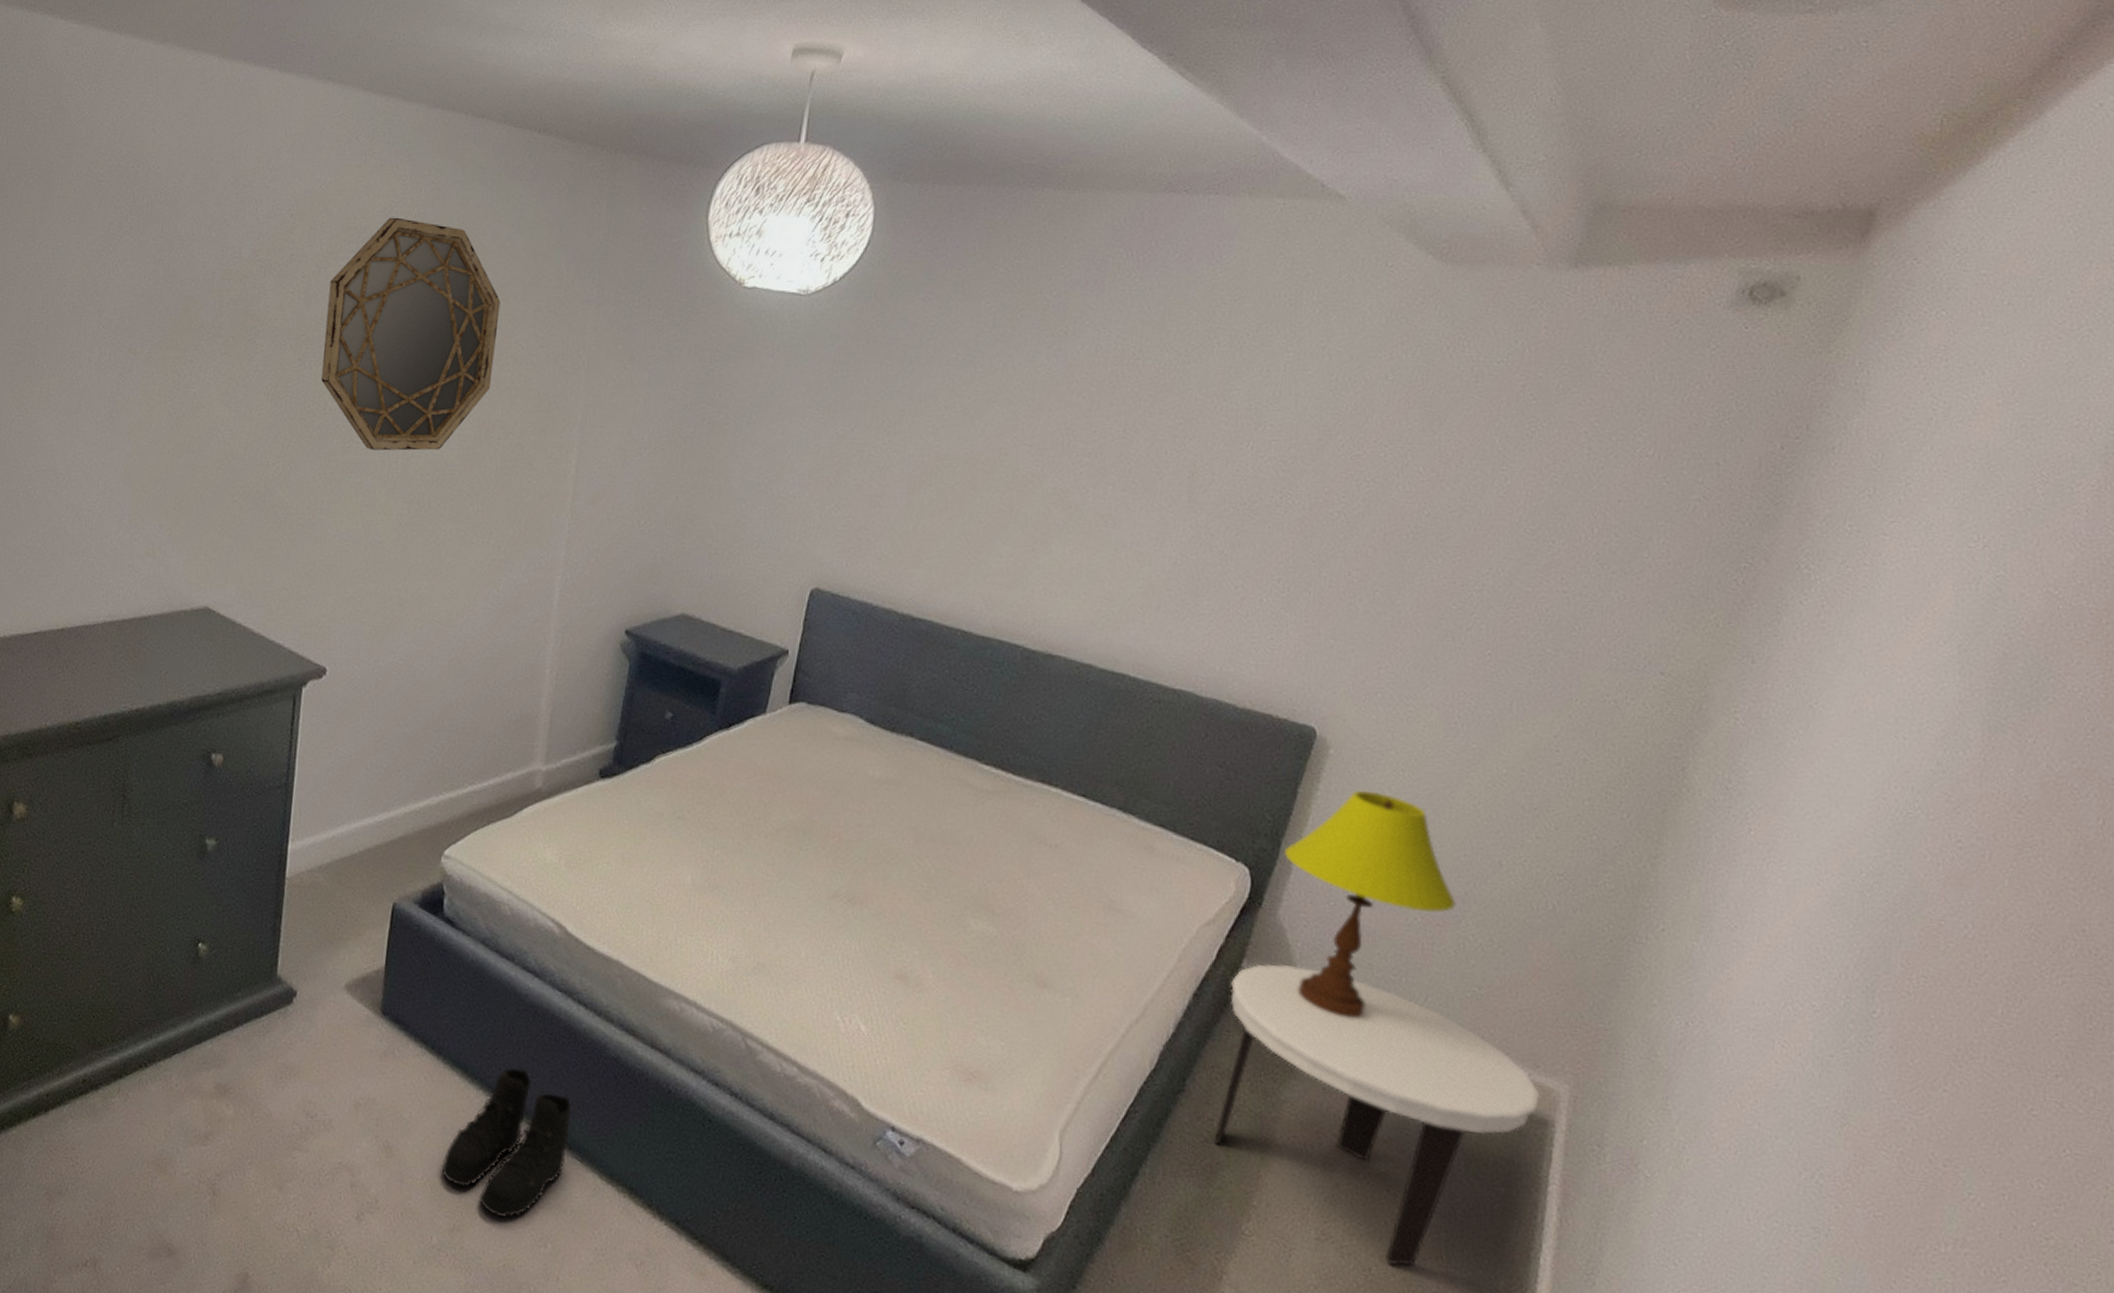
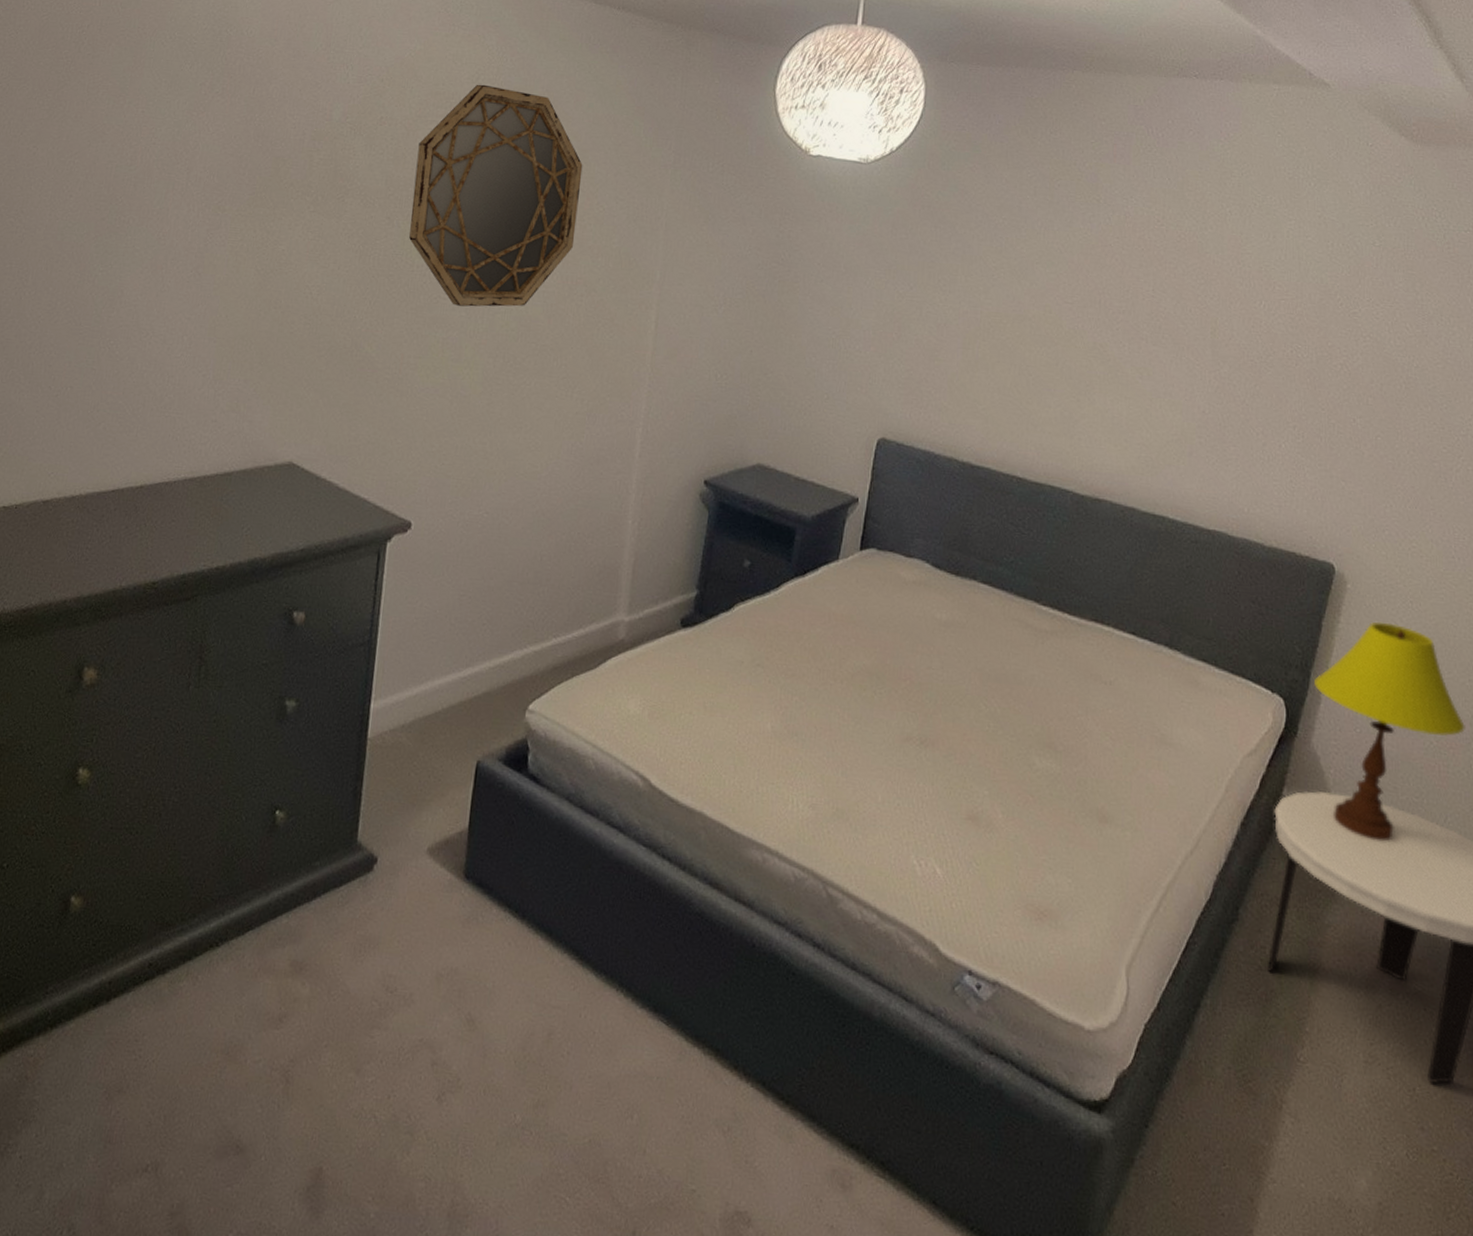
boots: present [441,1067,572,1218] -> none [525,927,658,1089]

